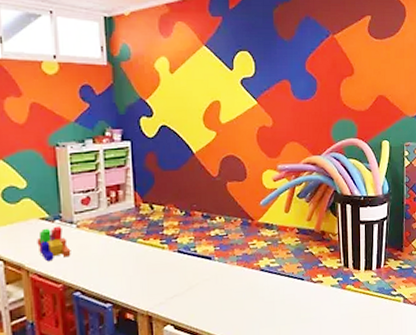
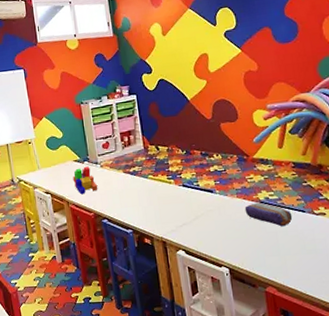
pencil case: none [244,270,291,296] -> present [244,202,293,227]

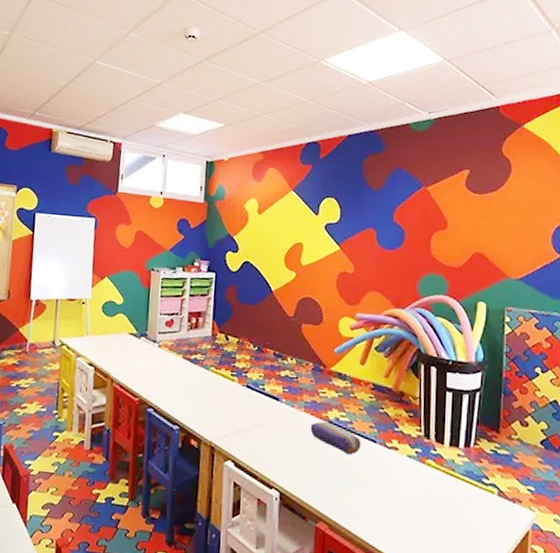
building blocks: present [73,166,98,195] -> none [123,342,151,375]

